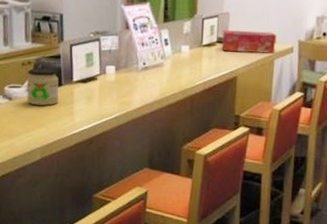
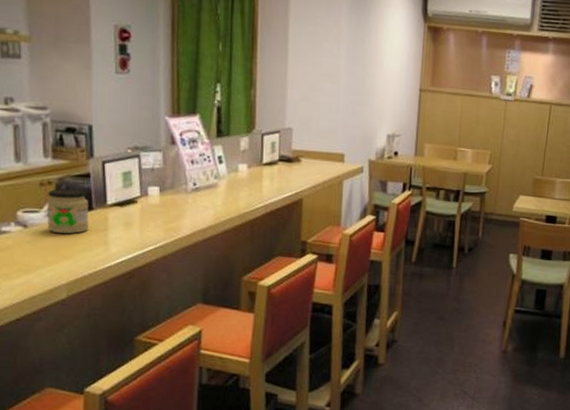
tissue box: present [222,30,276,54] -> none [284,147,345,174]

